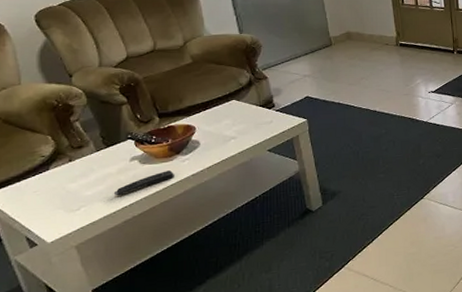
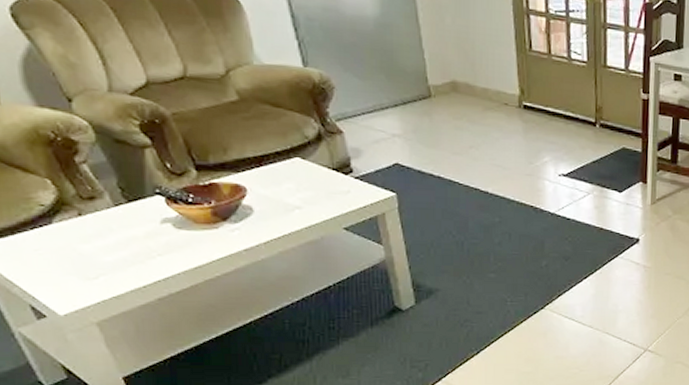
remote control: present [113,170,174,196] -> none [141,241,221,267]

